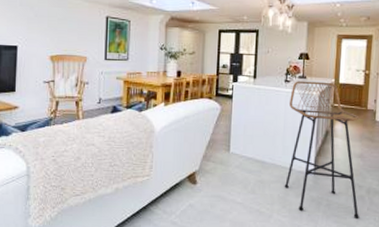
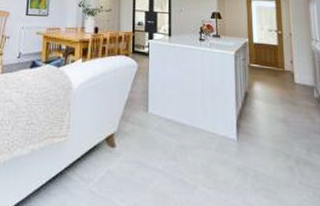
bar stool: present [284,81,360,218] -> none [206,39,291,194]

